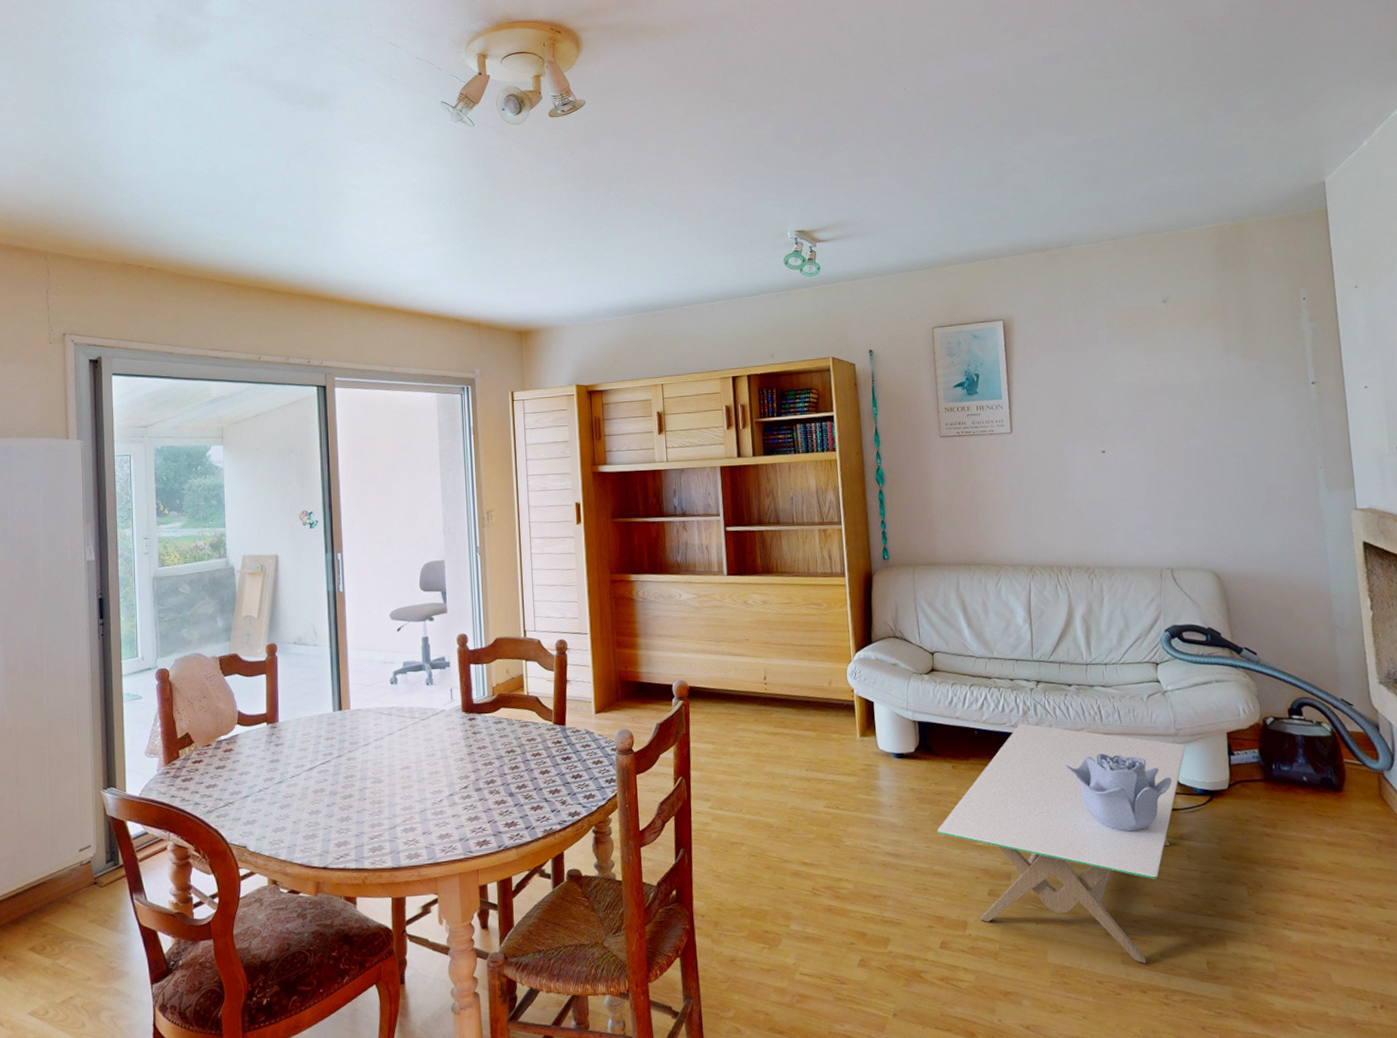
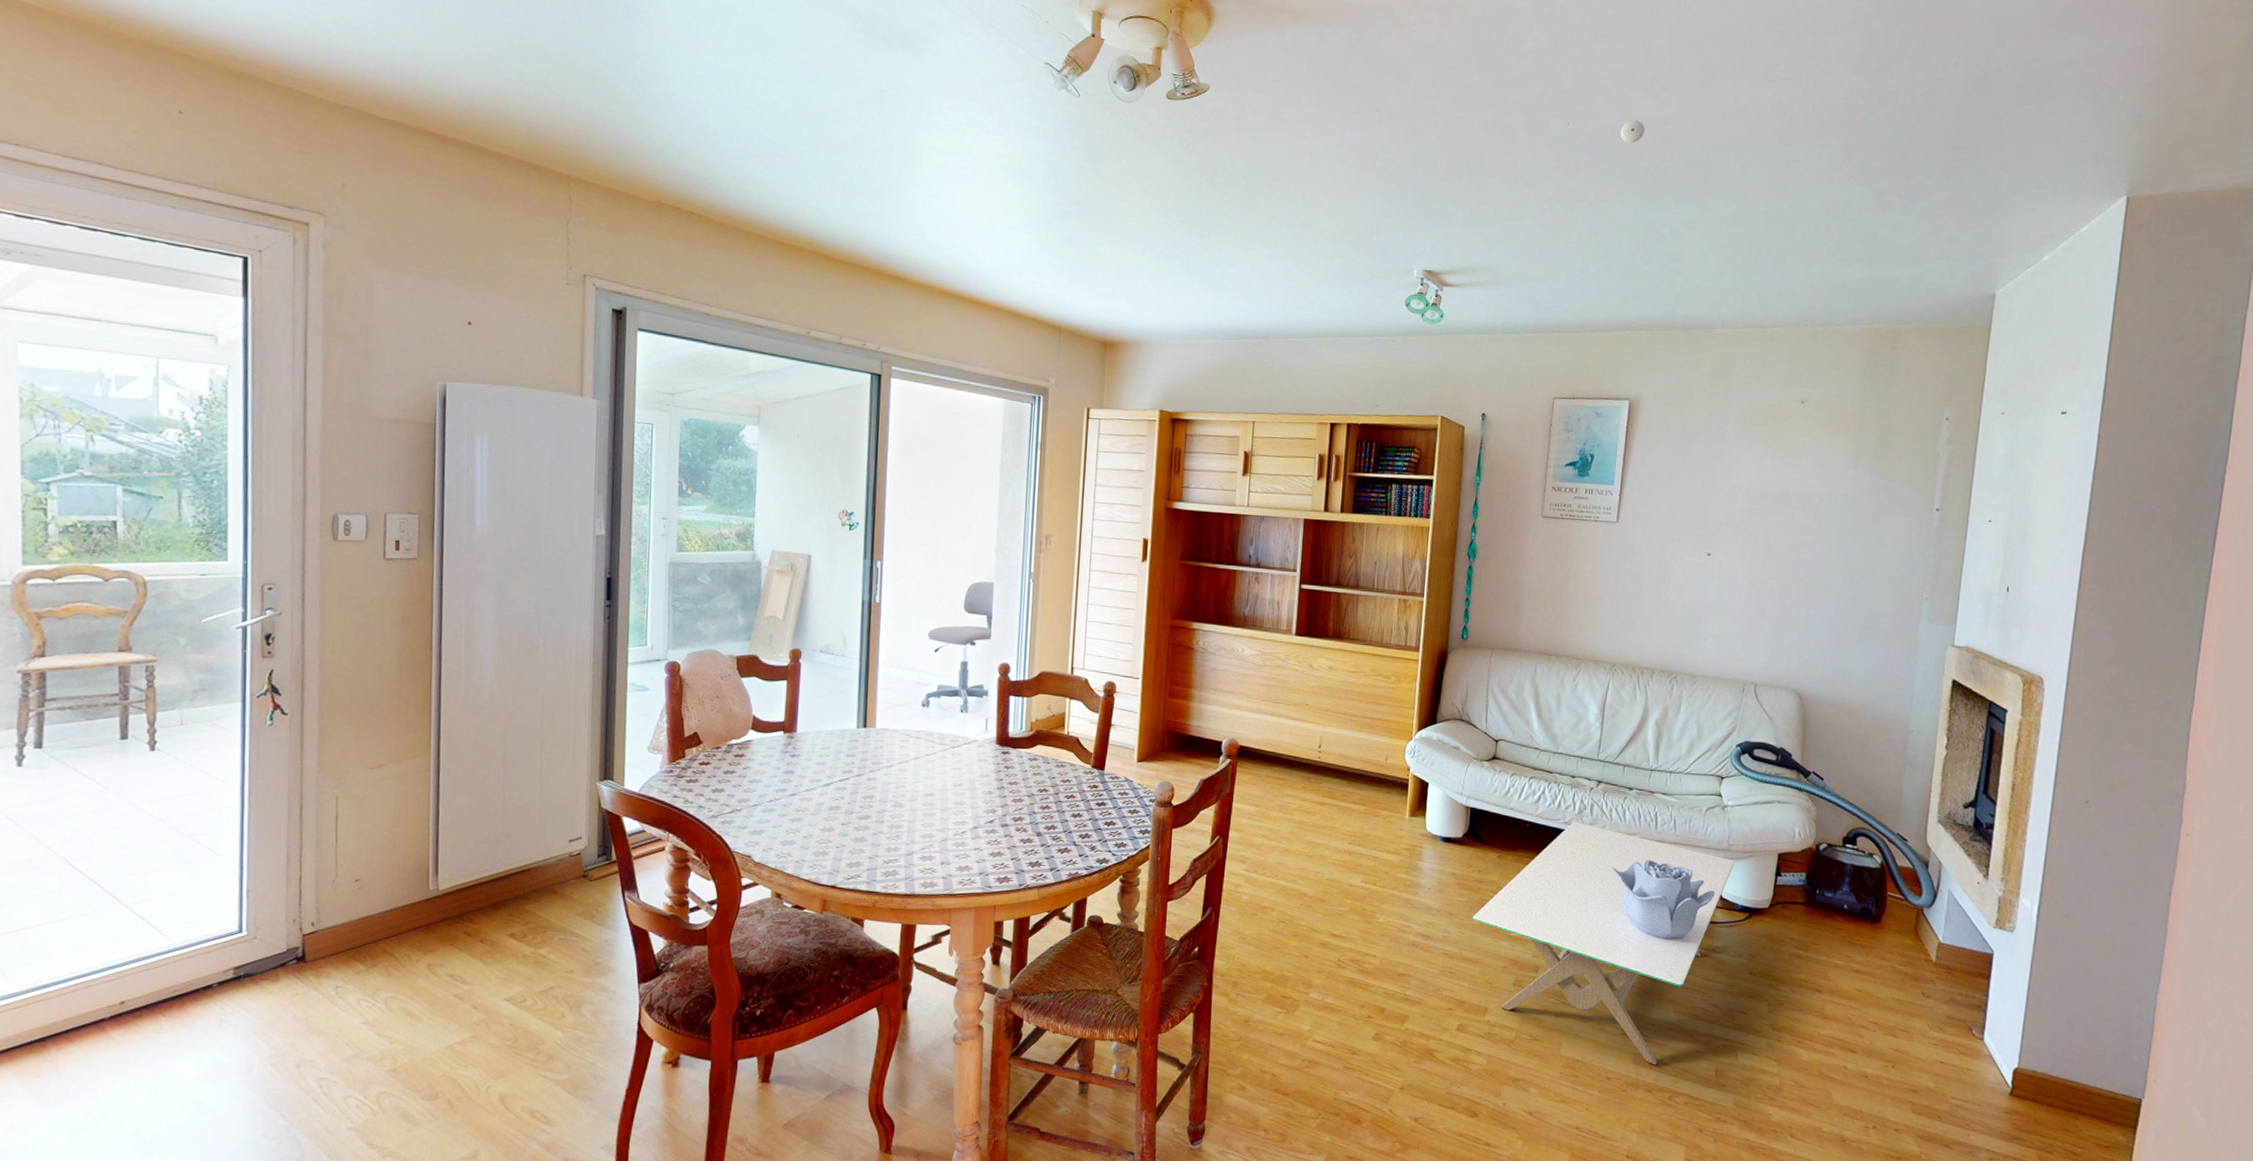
smoke detector: none [952,77,975,97] -> present [1620,120,1645,144]

